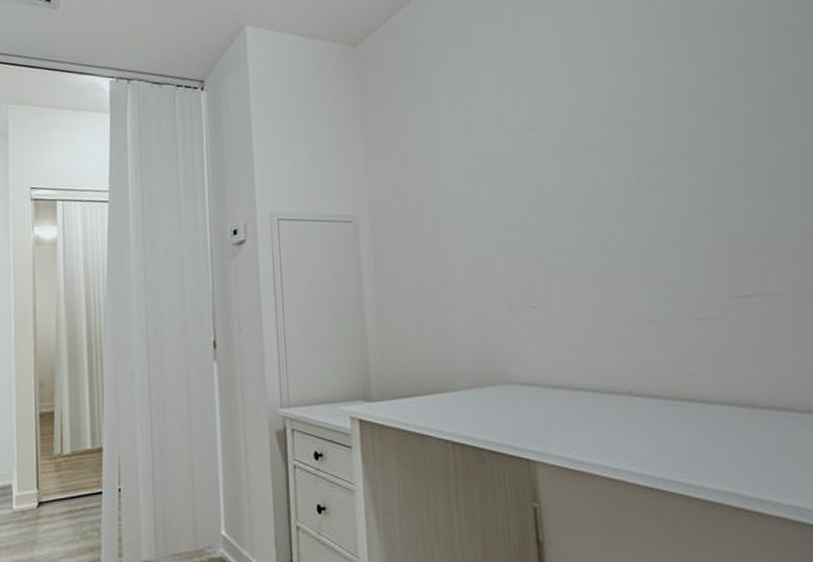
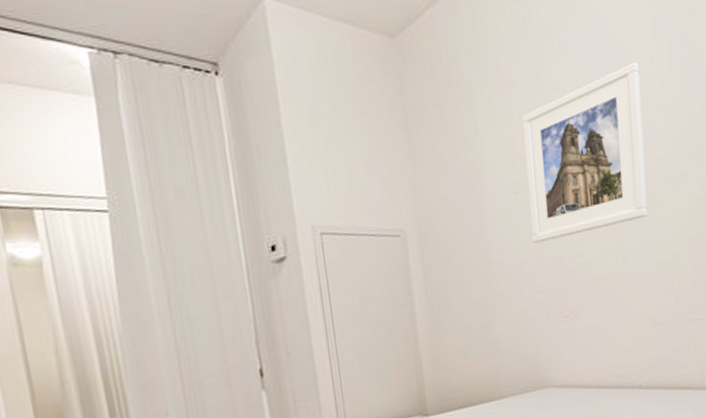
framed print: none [483,44,636,229] -> present [522,63,648,243]

